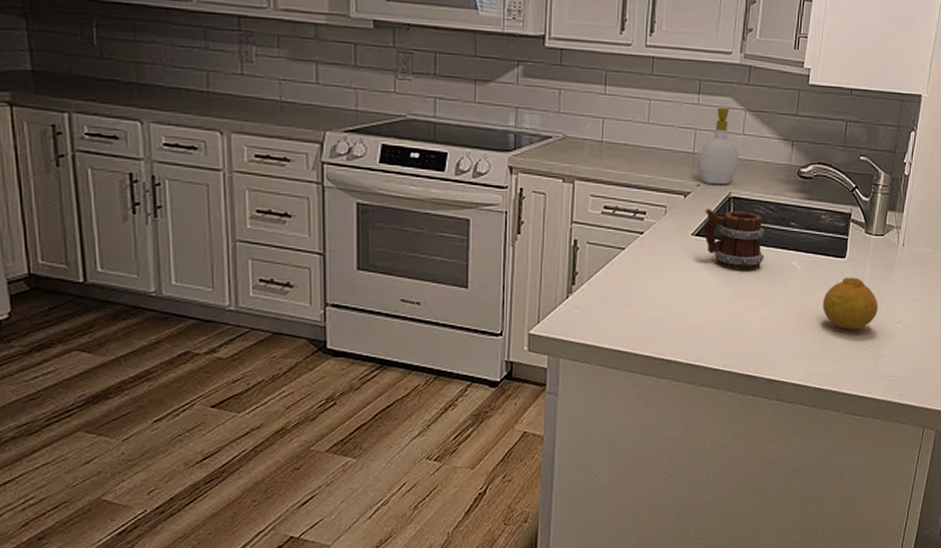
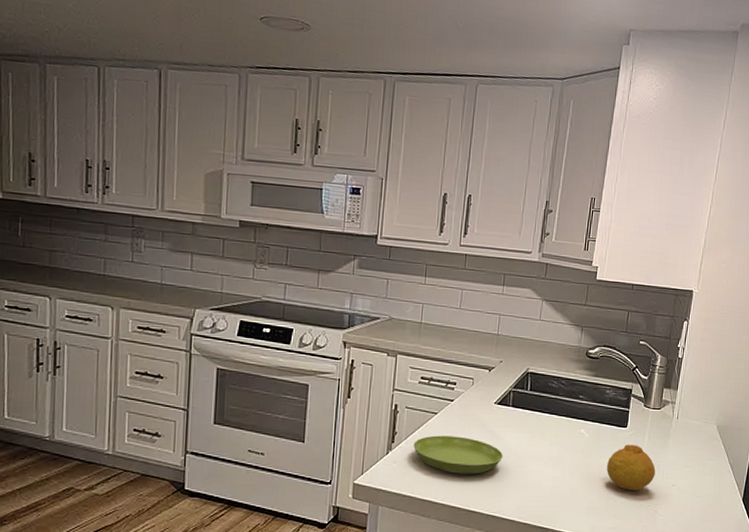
saucer: none [598,274,703,318] -> present [413,435,503,474]
soap bottle: present [697,107,739,185] -> none [501,297,536,362]
mug: present [703,209,766,270] -> none [504,382,558,436]

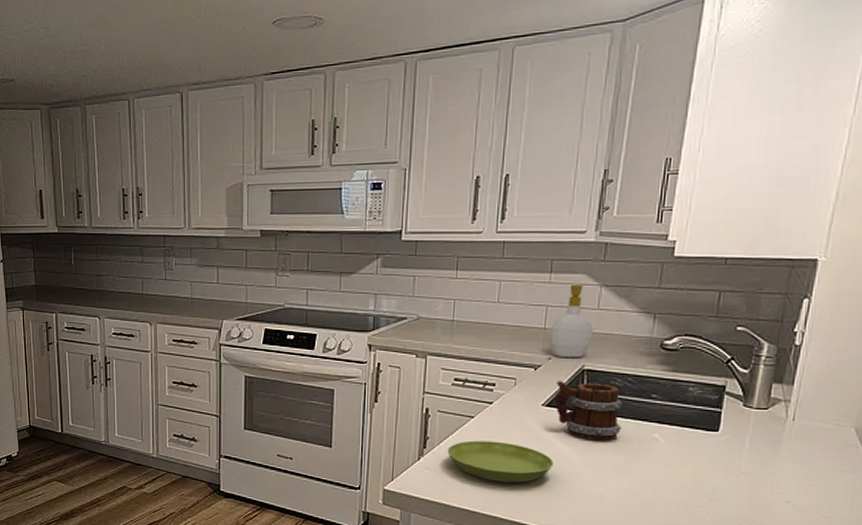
soap bottle: none [501,297,536,362] -> present [548,284,593,359]
mug: none [504,382,558,436] -> present [554,381,623,441]
fruit: present [607,444,656,491] -> none [690,452,761,507]

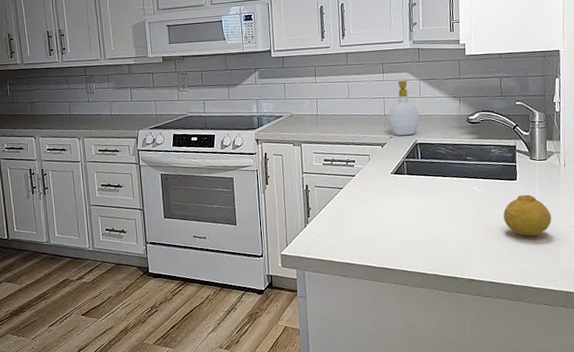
saucer: present [447,440,554,483] -> none [326,205,406,238]
mug: present [554,381,623,441] -> none [399,152,450,197]
fruit: none [690,452,761,507] -> present [503,194,552,236]

